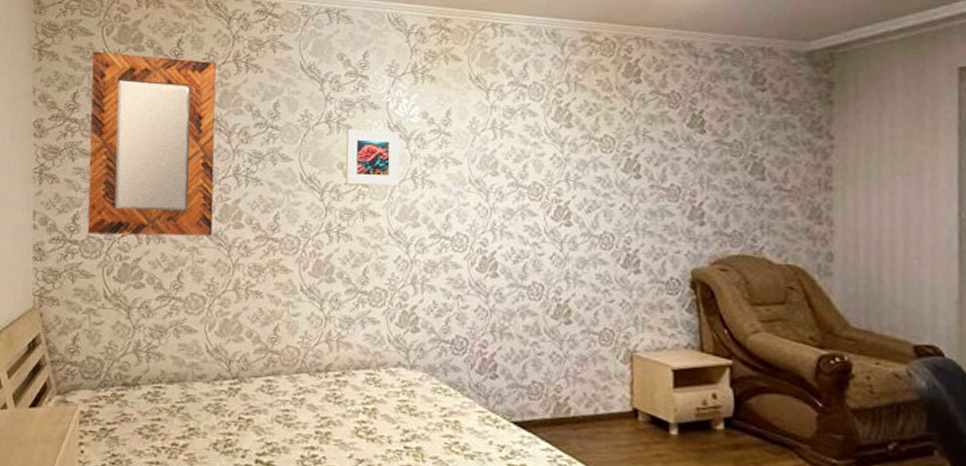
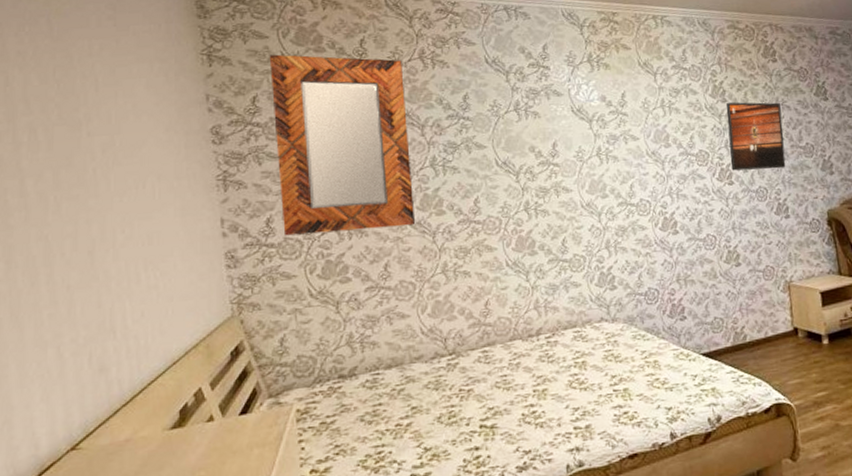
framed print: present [346,129,400,187] -> none [535,114,586,166]
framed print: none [570,128,642,212] -> present [725,102,786,171]

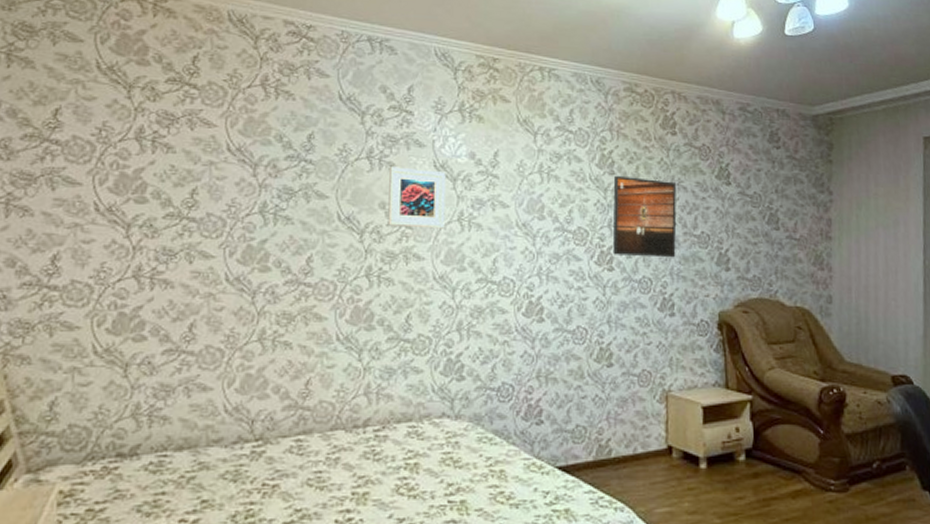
home mirror: present [269,54,416,236] -> none [71,62,240,281]
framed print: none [535,114,586,166] -> present [388,166,446,229]

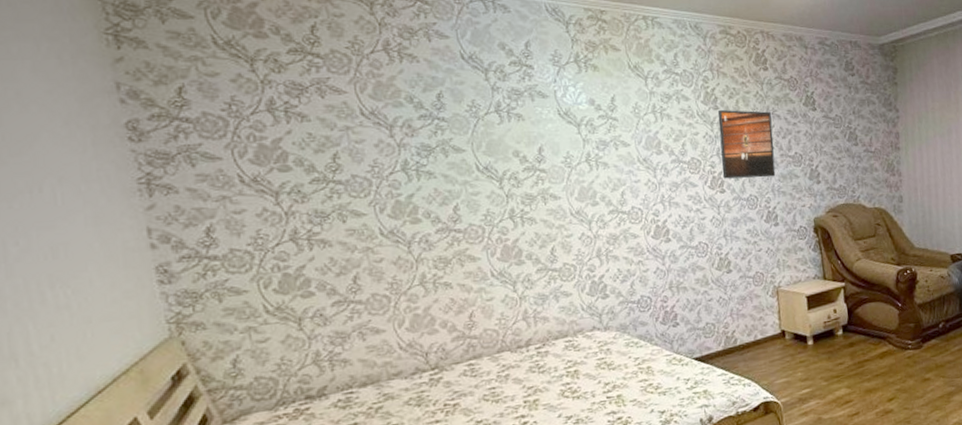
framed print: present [388,166,446,229] -> none [518,117,575,172]

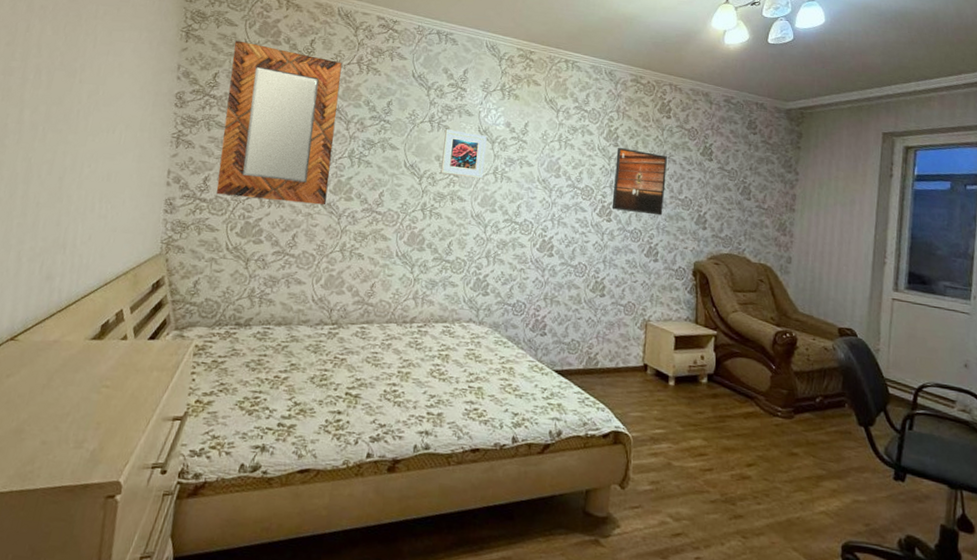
home mirror: none [196,38,388,247] -> present [216,40,342,205]
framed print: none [518,117,575,172] -> present [440,129,487,179]

